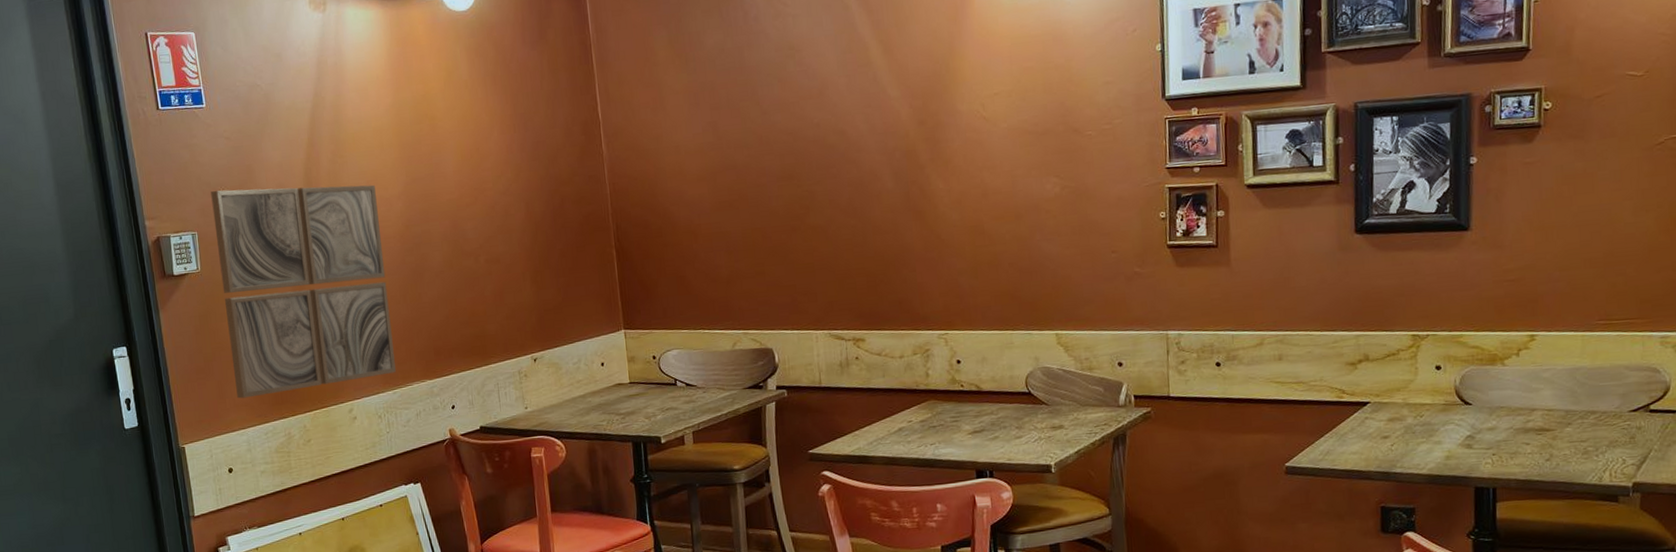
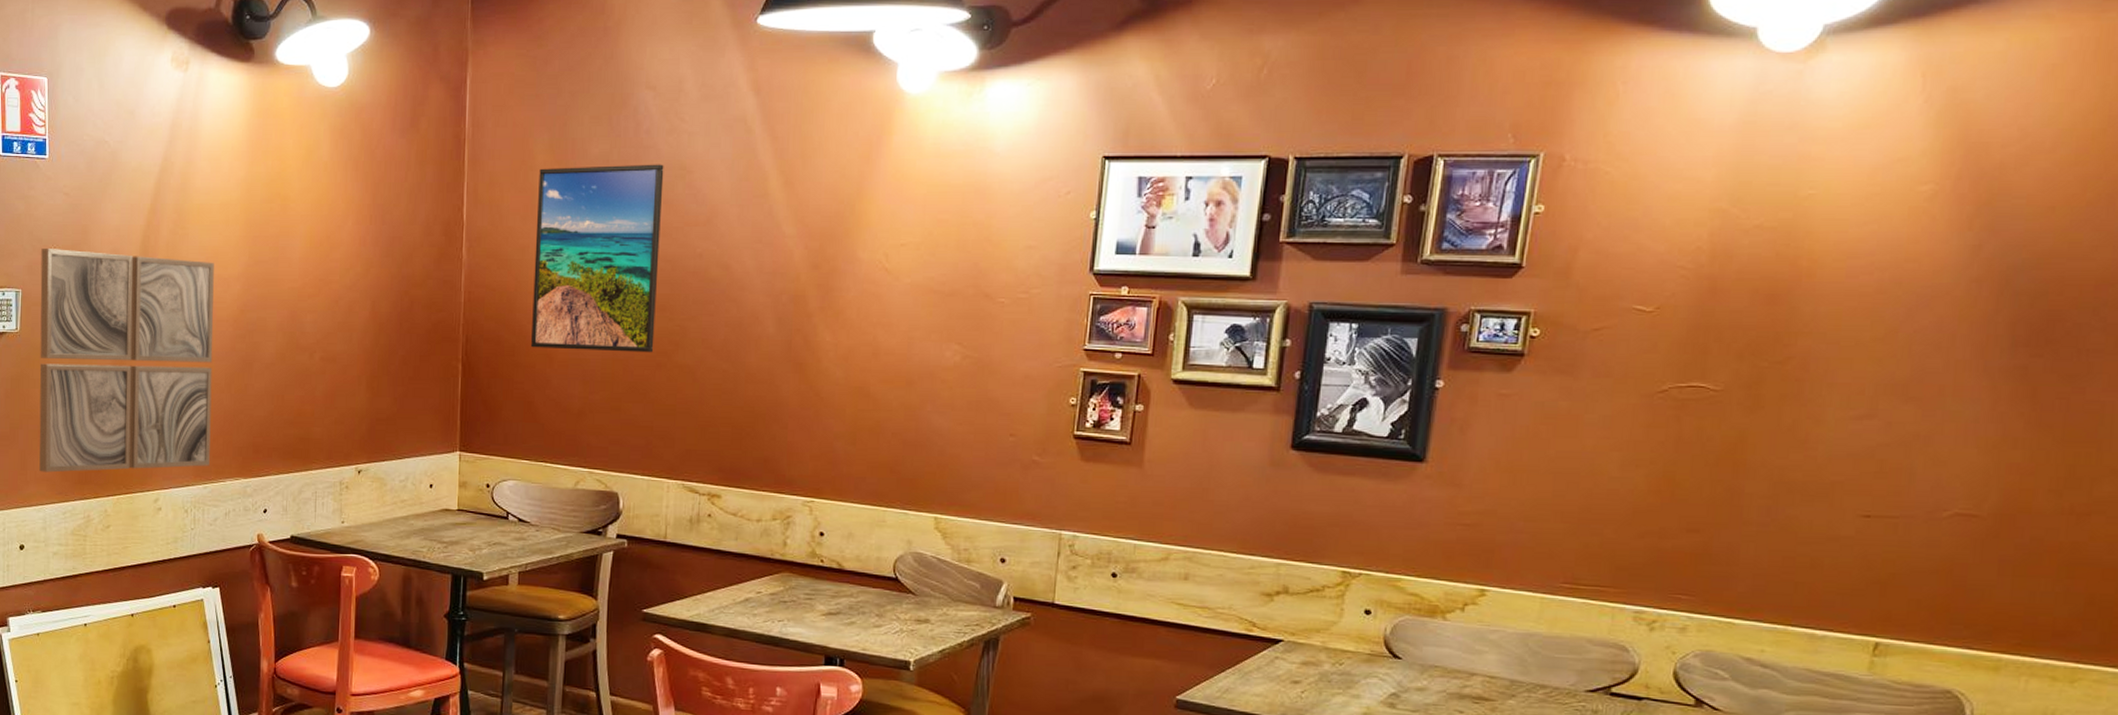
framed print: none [662,46,787,227] -> present [531,164,664,353]

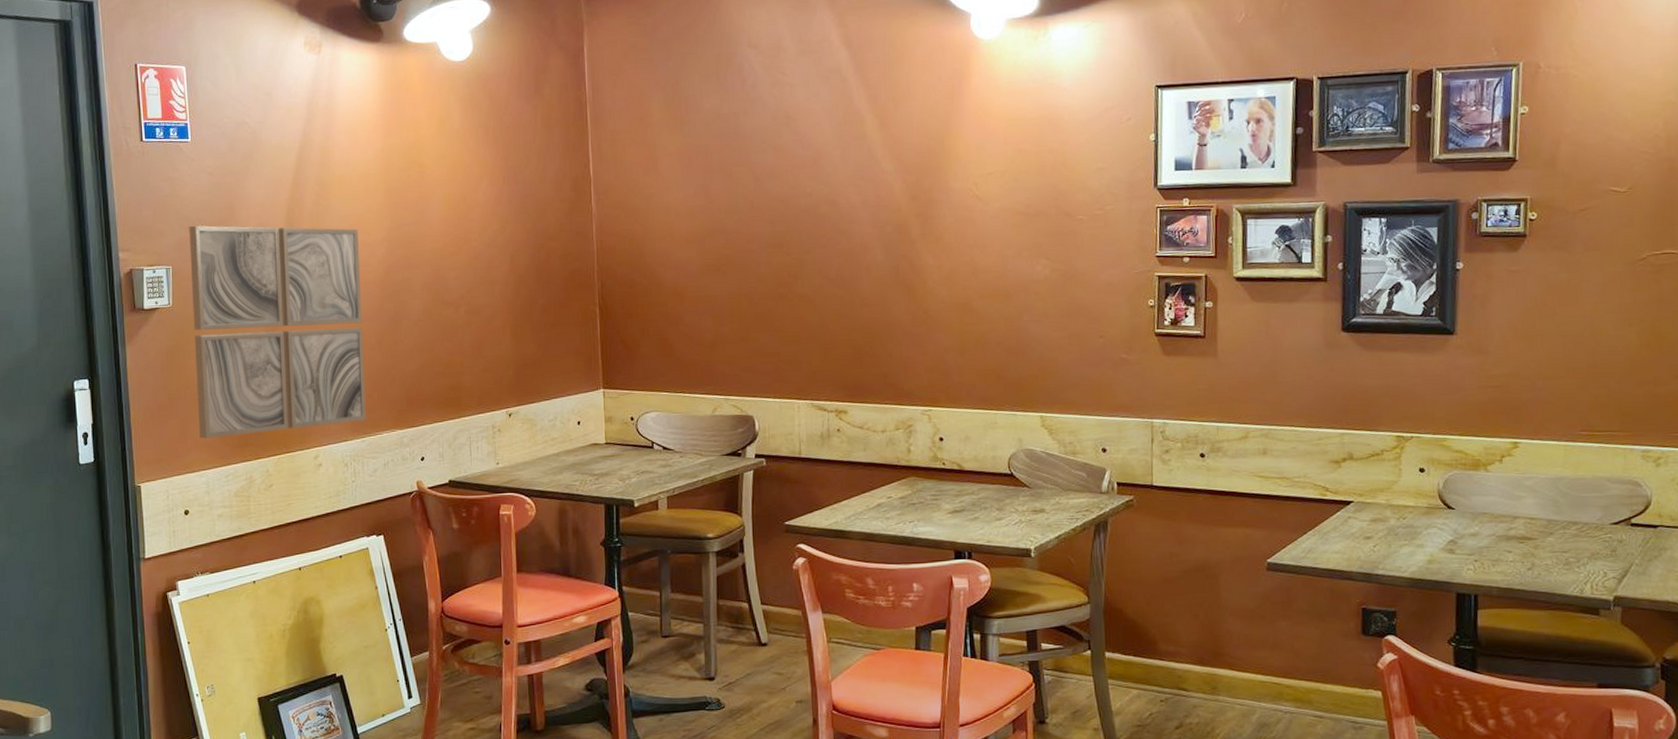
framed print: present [531,164,664,353] -> none [657,114,775,288]

